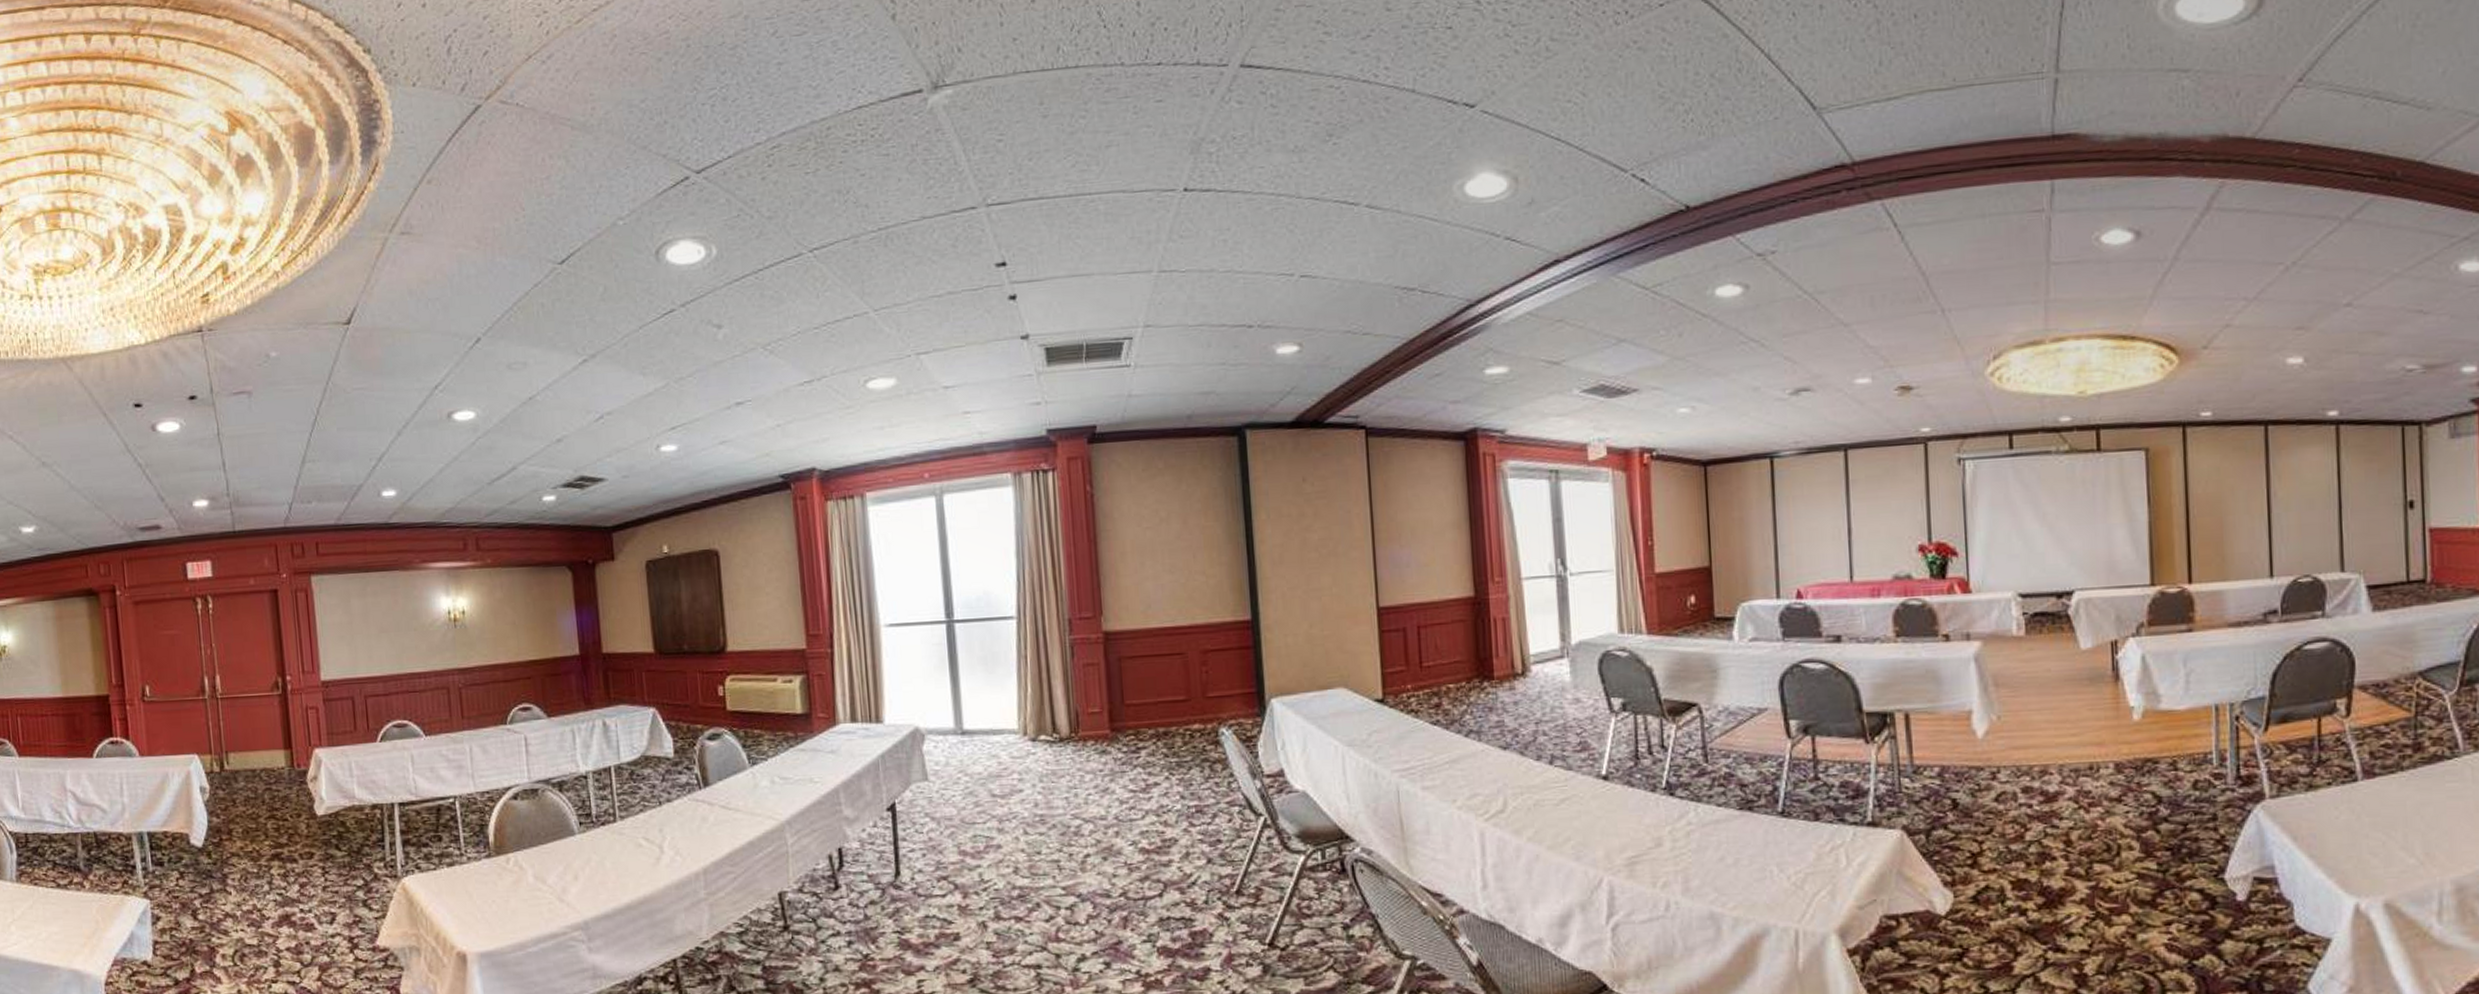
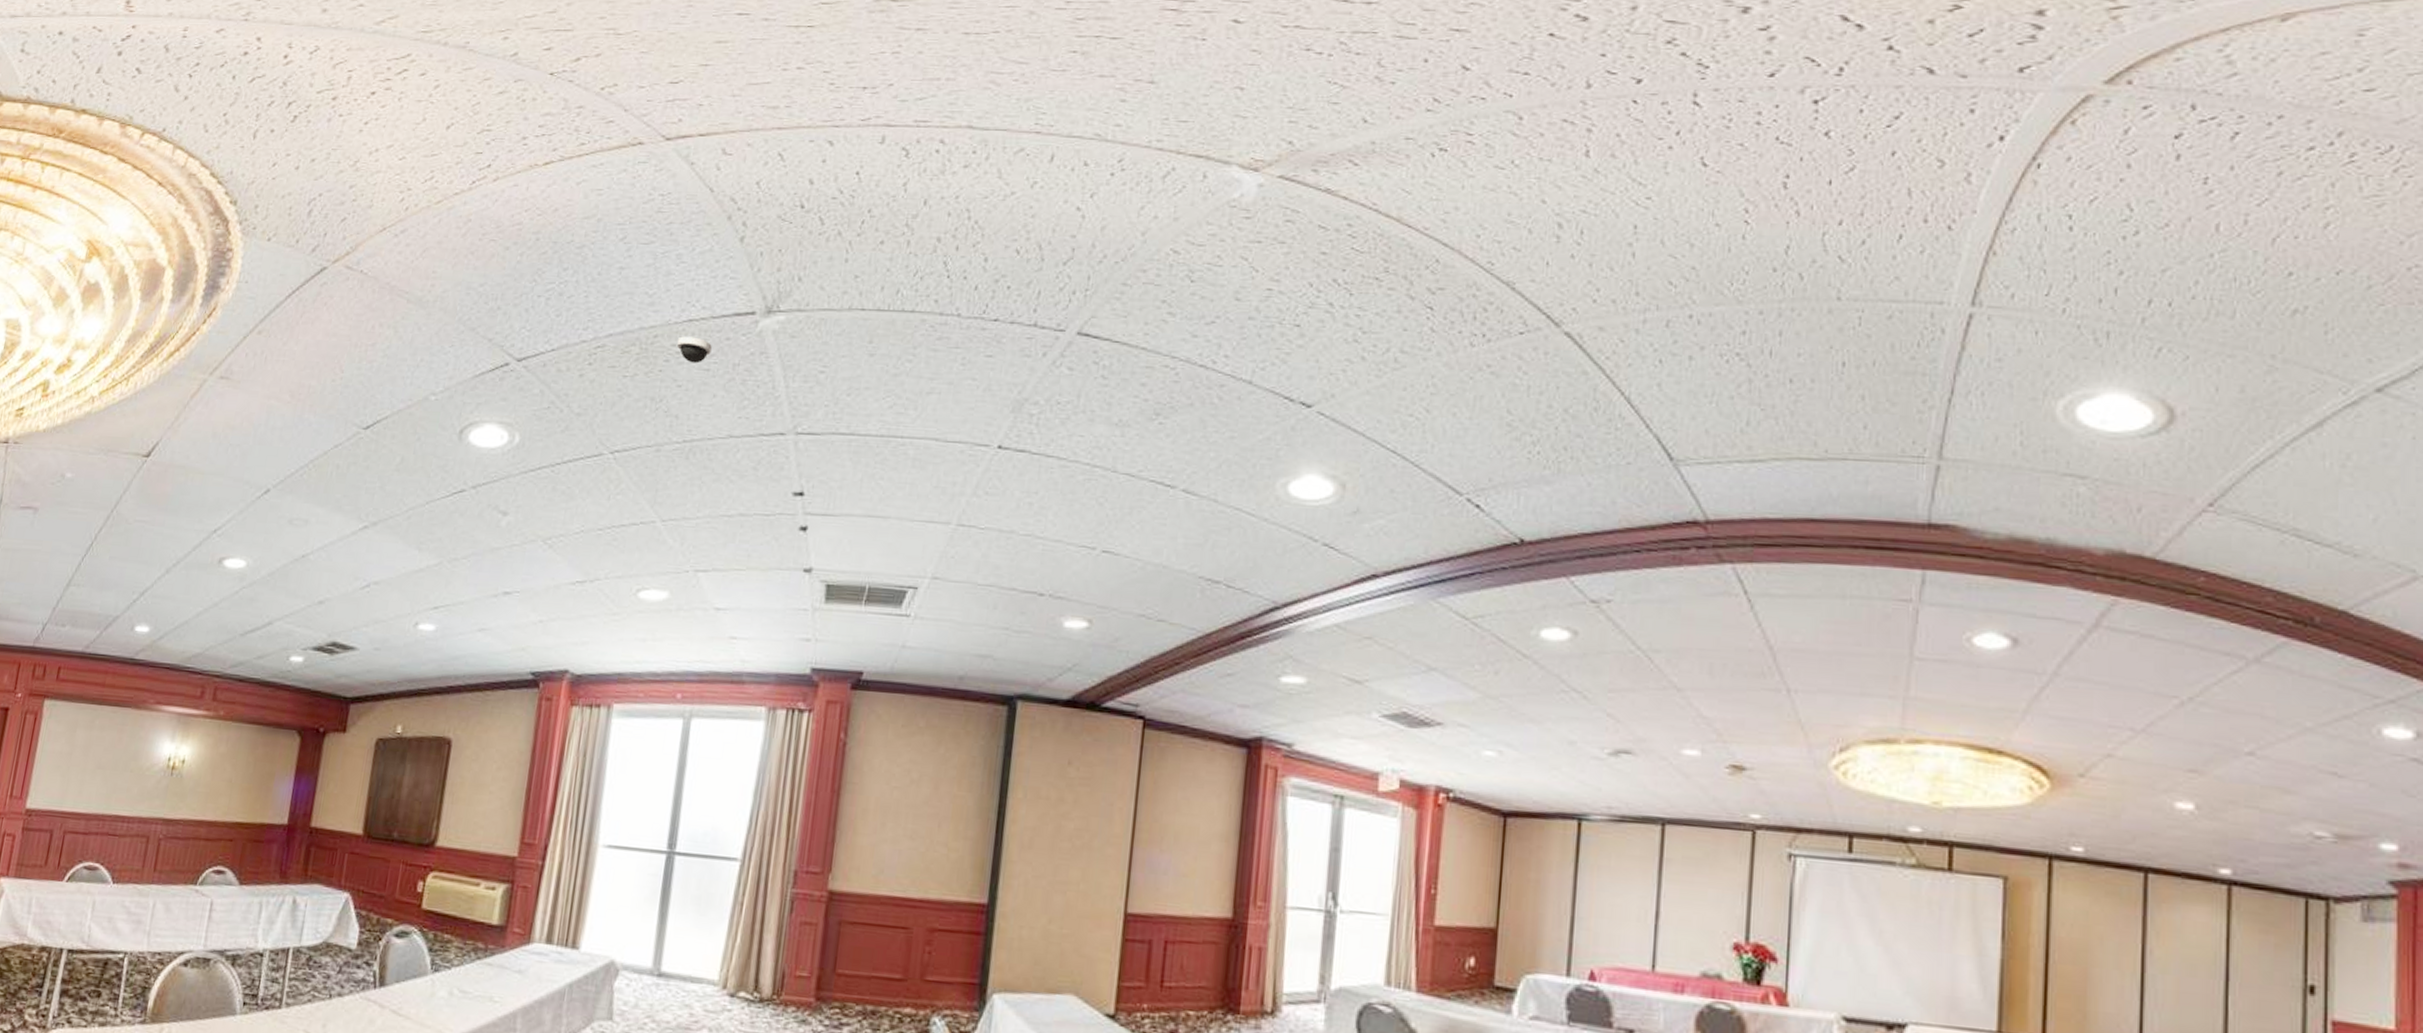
dome security camera: none [851,123,887,150] -> present [677,336,712,364]

